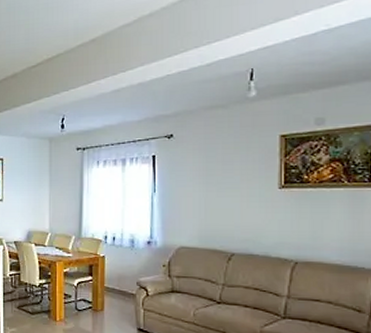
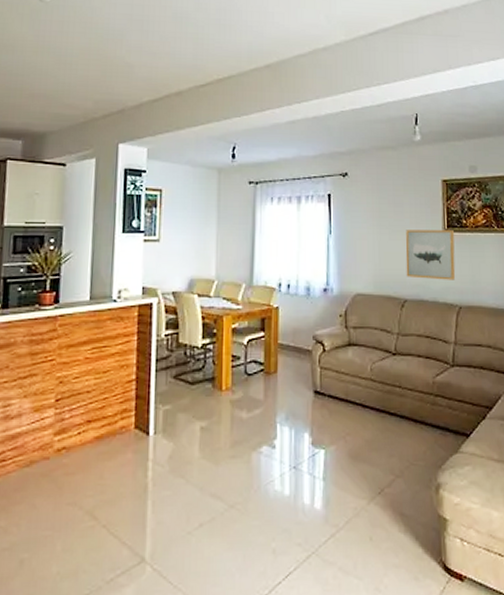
wall art: none [234,186,292,236] -> present [405,230,456,280]

